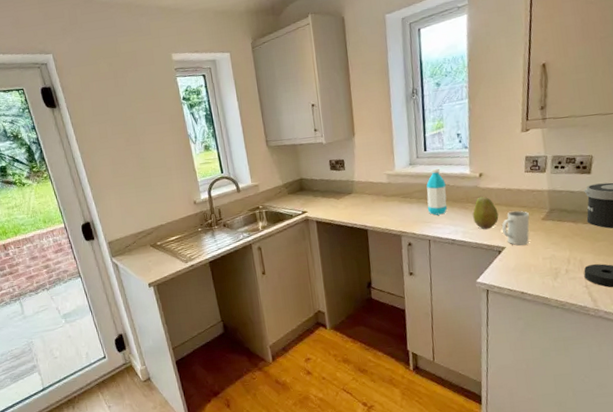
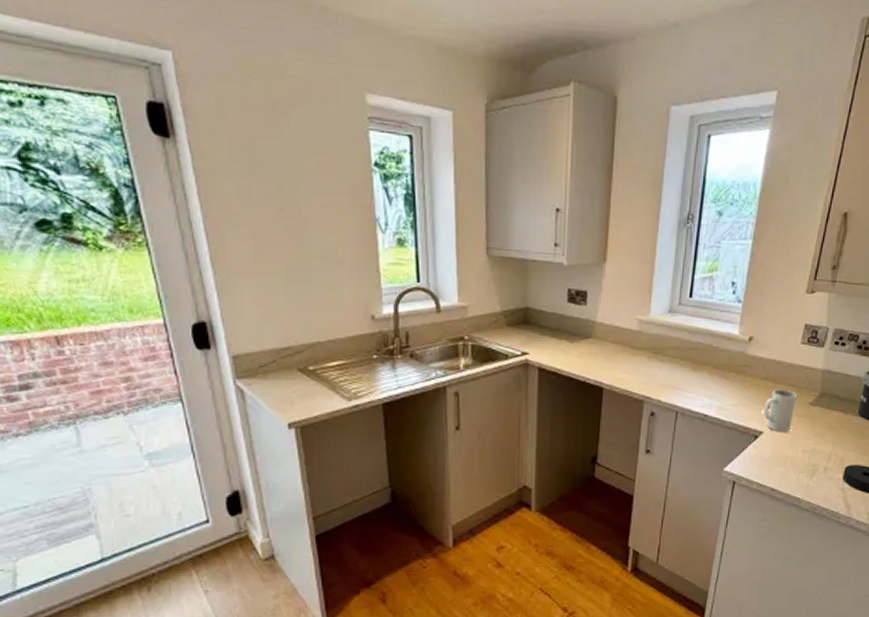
water bottle: present [426,168,448,215] -> none [681,321,708,382]
fruit: present [473,196,499,229] -> none [733,366,763,407]

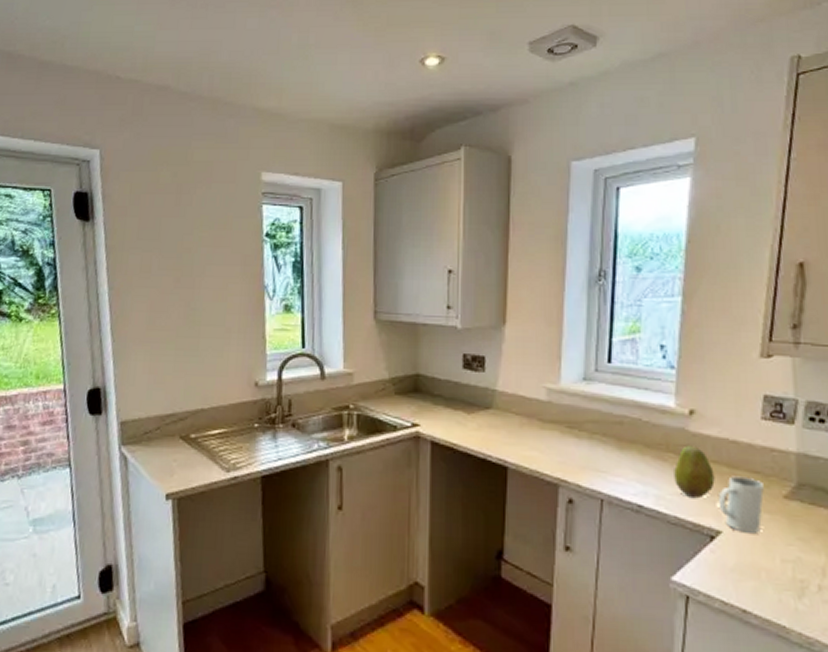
fruit: none [733,366,763,407] -> present [674,445,715,498]

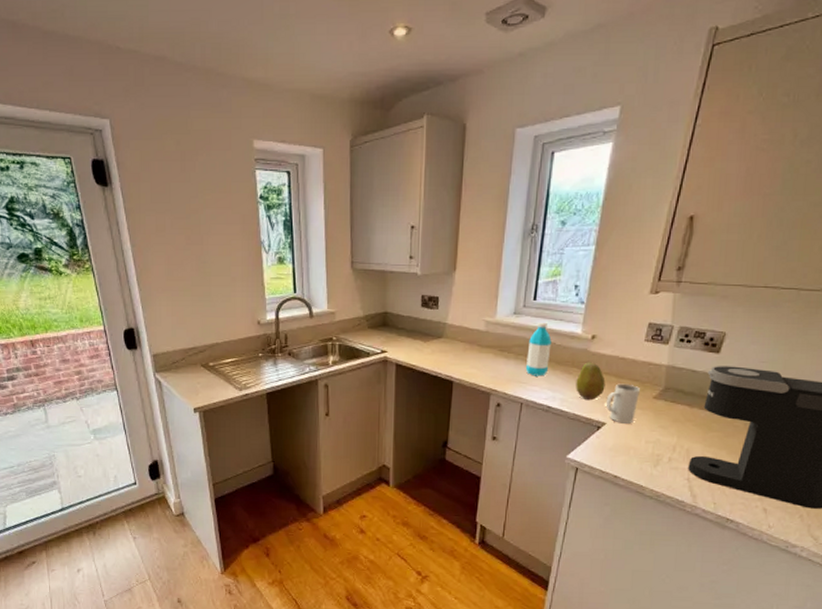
water bottle: none [603,391,636,463] -> present [525,322,552,376]

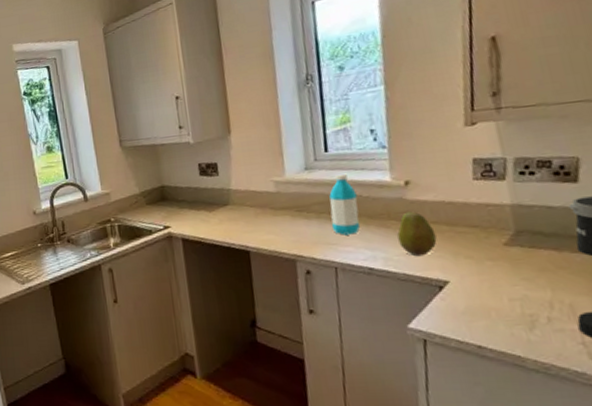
mug: present [605,383,640,424] -> none [441,231,486,280]

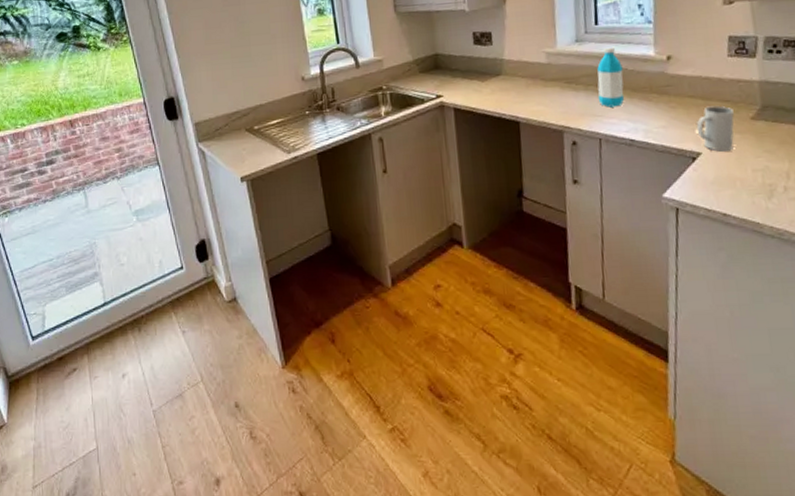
fruit: present [397,211,437,256] -> none [658,85,693,128]
mug: none [441,231,486,280] -> present [696,105,734,152]

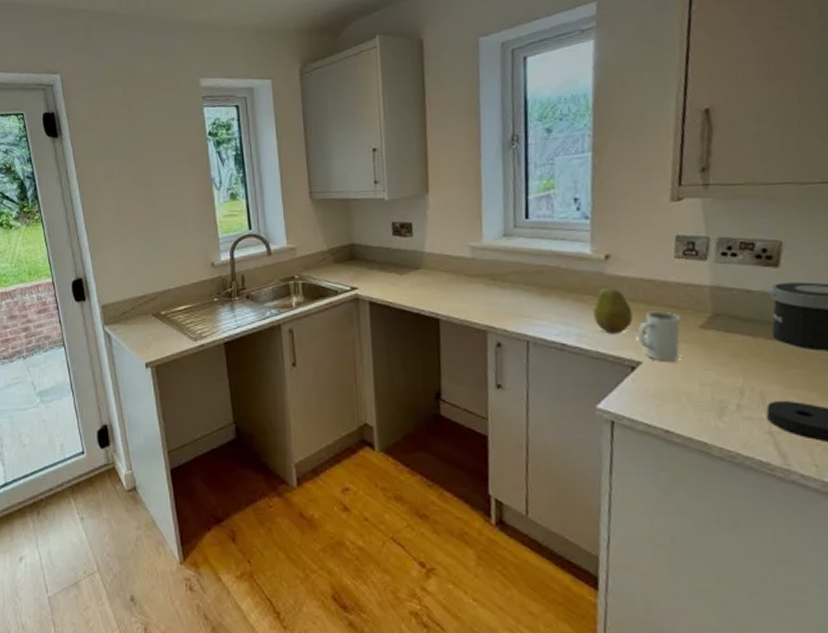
water bottle: present [597,47,625,107] -> none [526,243,557,308]
fruit: none [658,85,693,128] -> present [593,287,633,333]

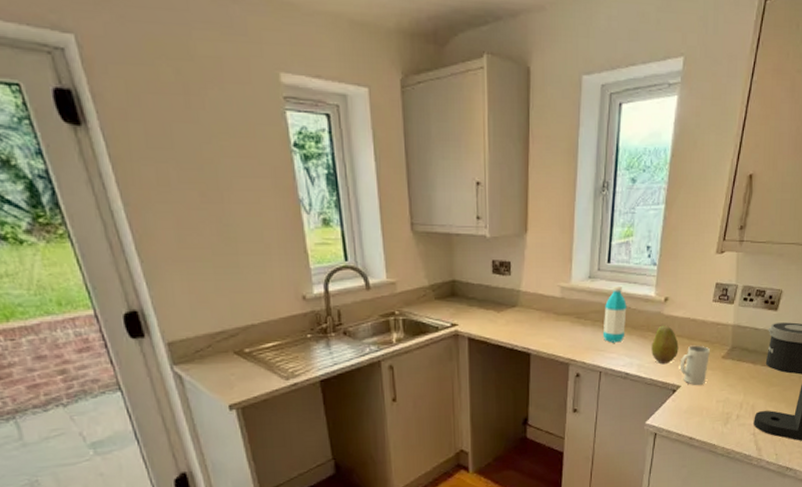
water bottle: none [526,243,557,308] -> present [602,285,627,343]

